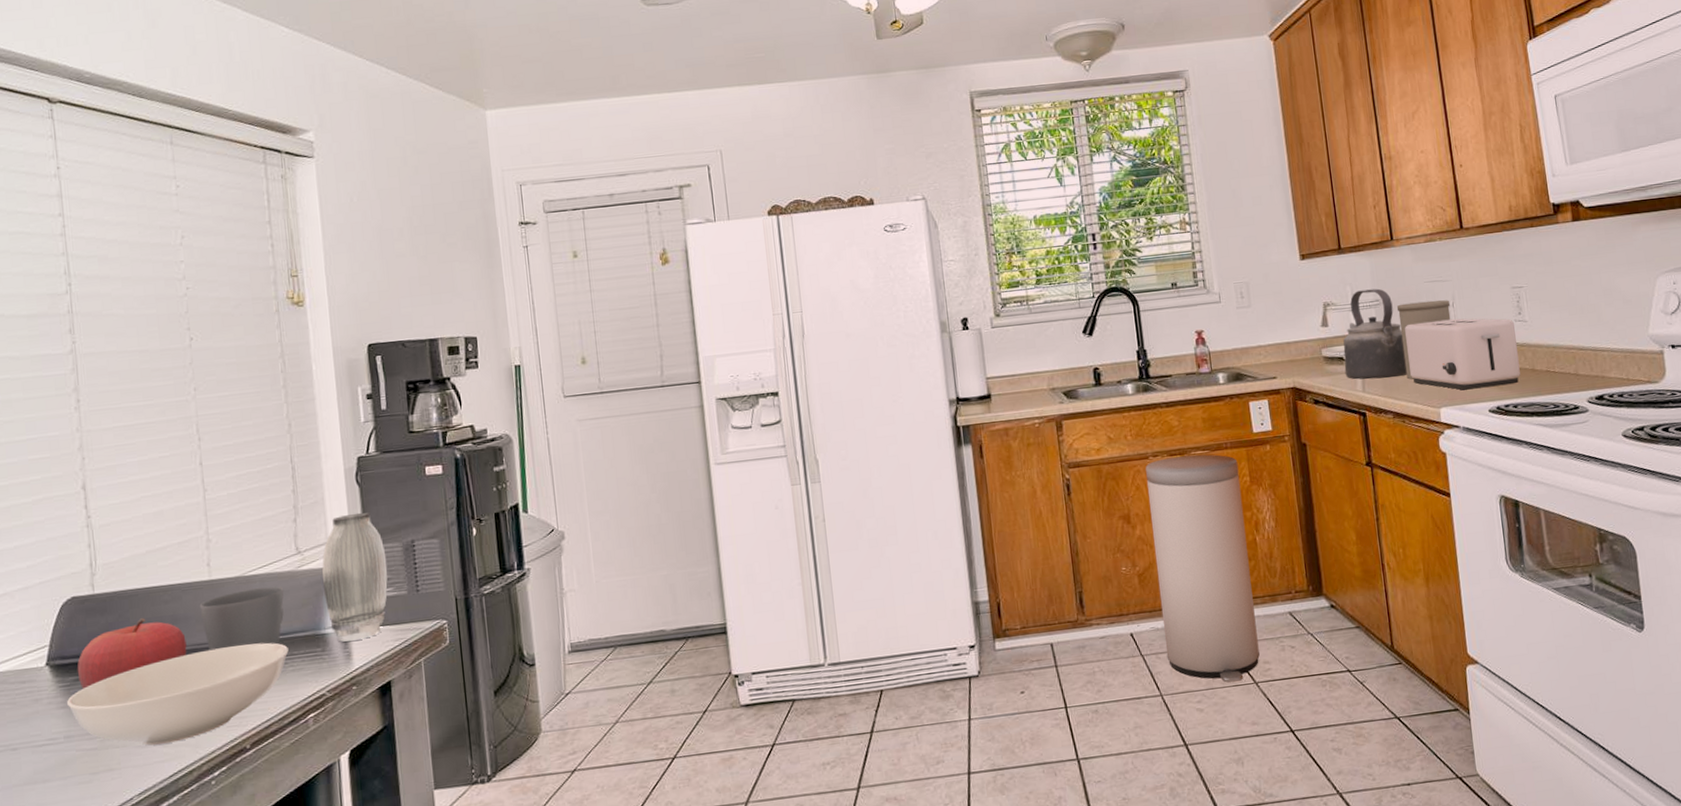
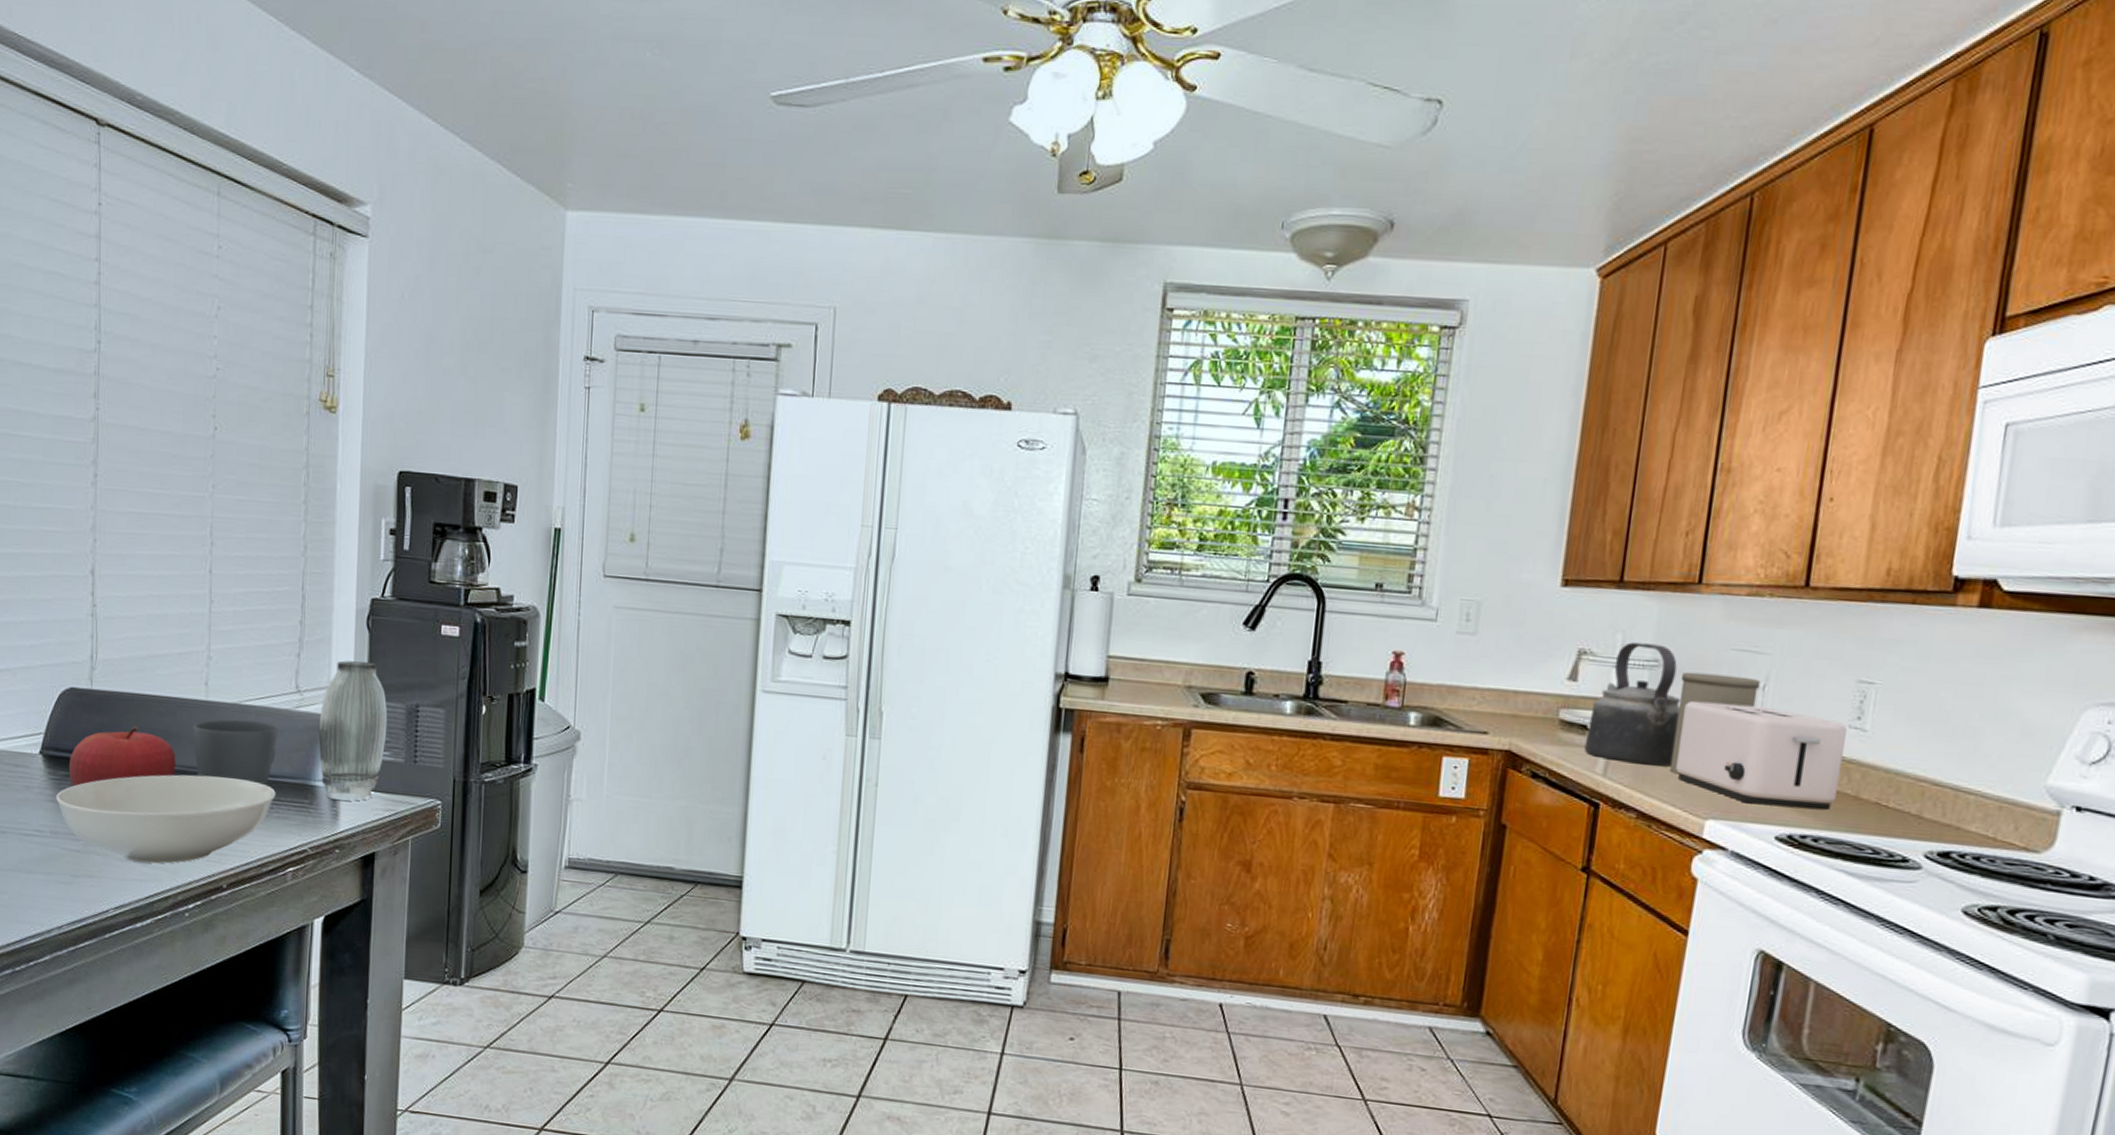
pedal bin: present [1145,454,1260,683] -> none [1258,803,1409,1093]

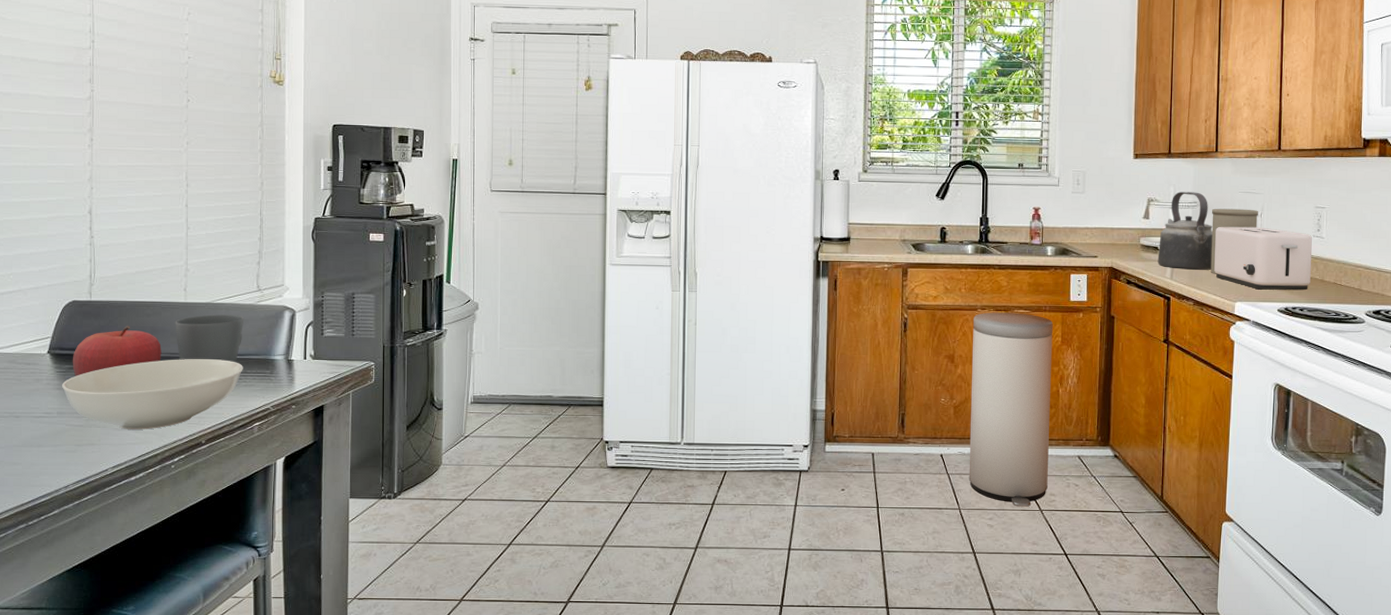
vase: present [318,660,388,801] -> none [276,264,330,368]
pedal bin: none [1258,803,1409,1093] -> present [968,312,1053,507]

